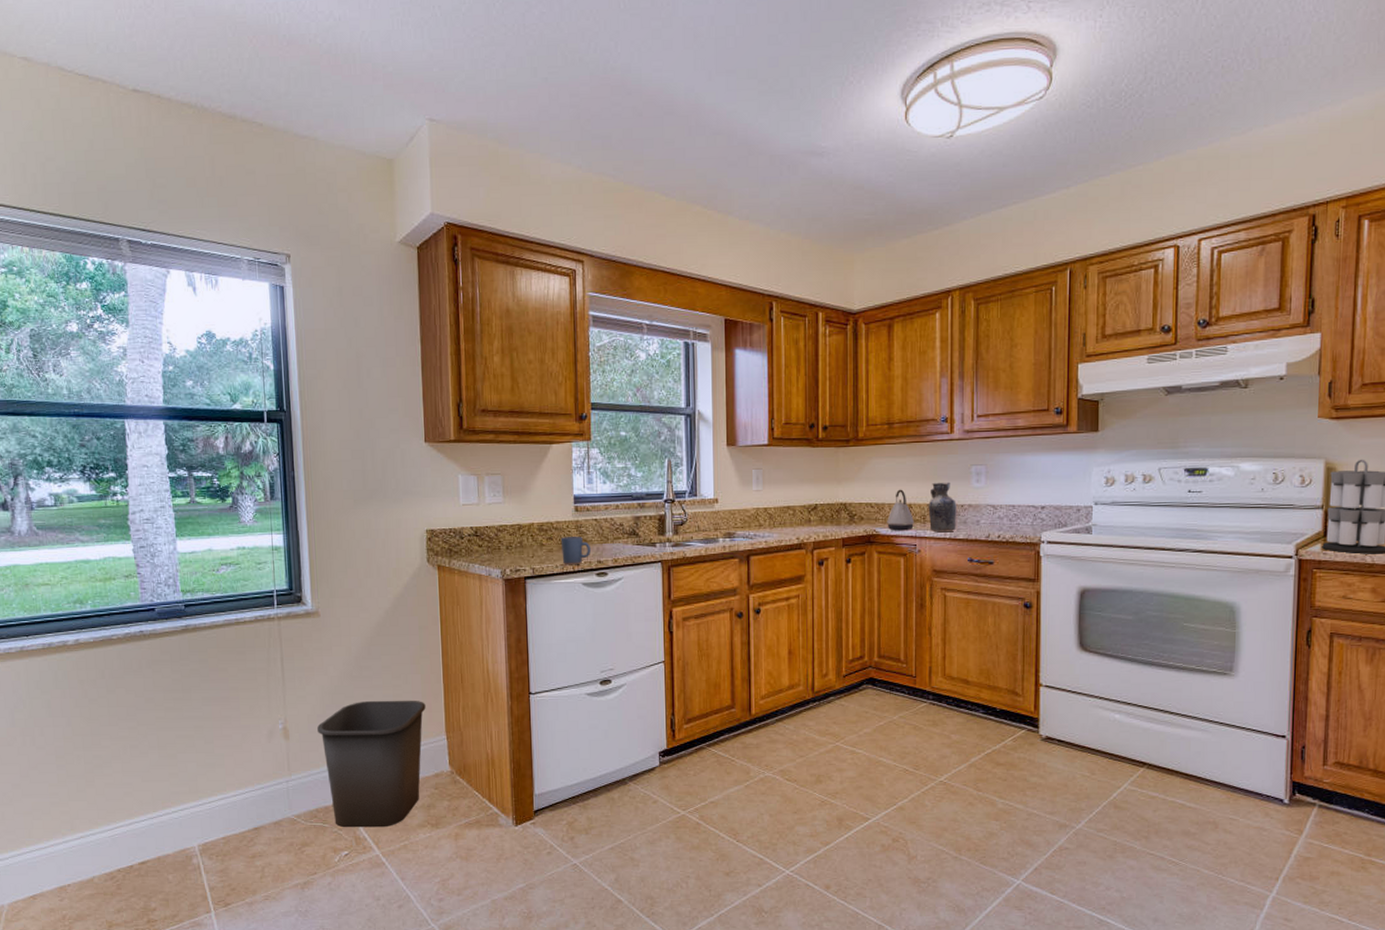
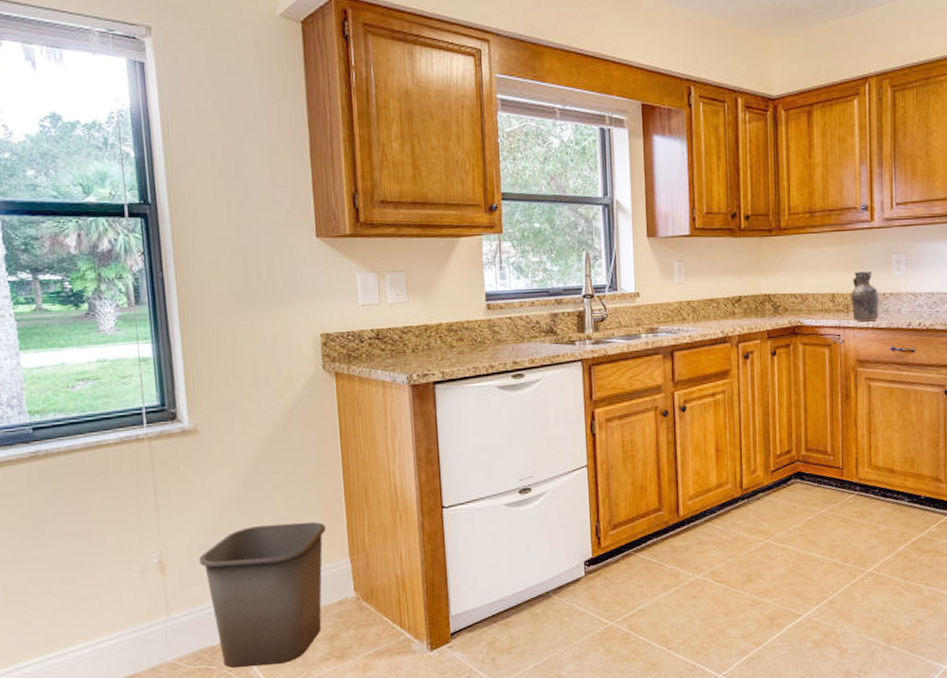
mug: present [560,537,591,565] -> none [472,336,505,368]
kettle: present [887,489,915,531] -> none [811,279,839,322]

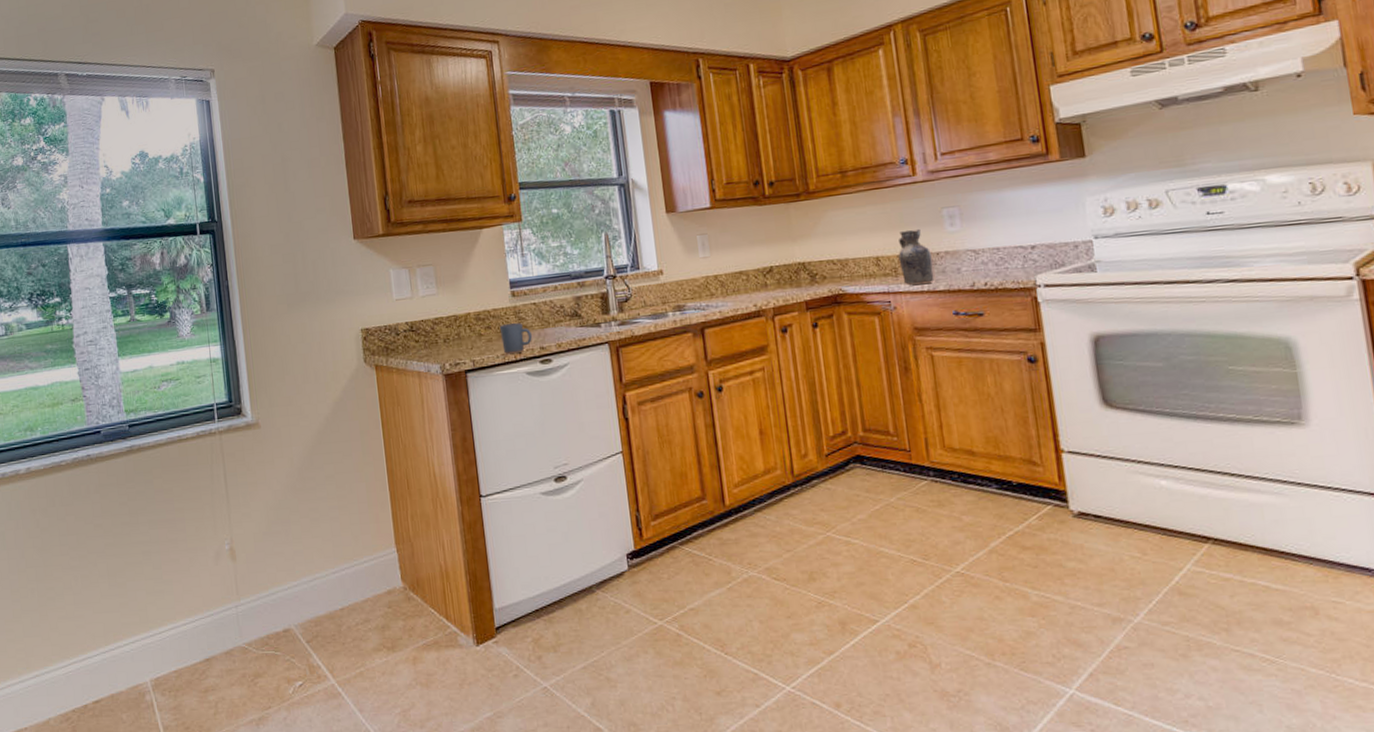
waste bin: present [199,521,326,668] -> none [264,510,373,654]
mug: none [472,336,505,368] -> present [499,323,532,354]

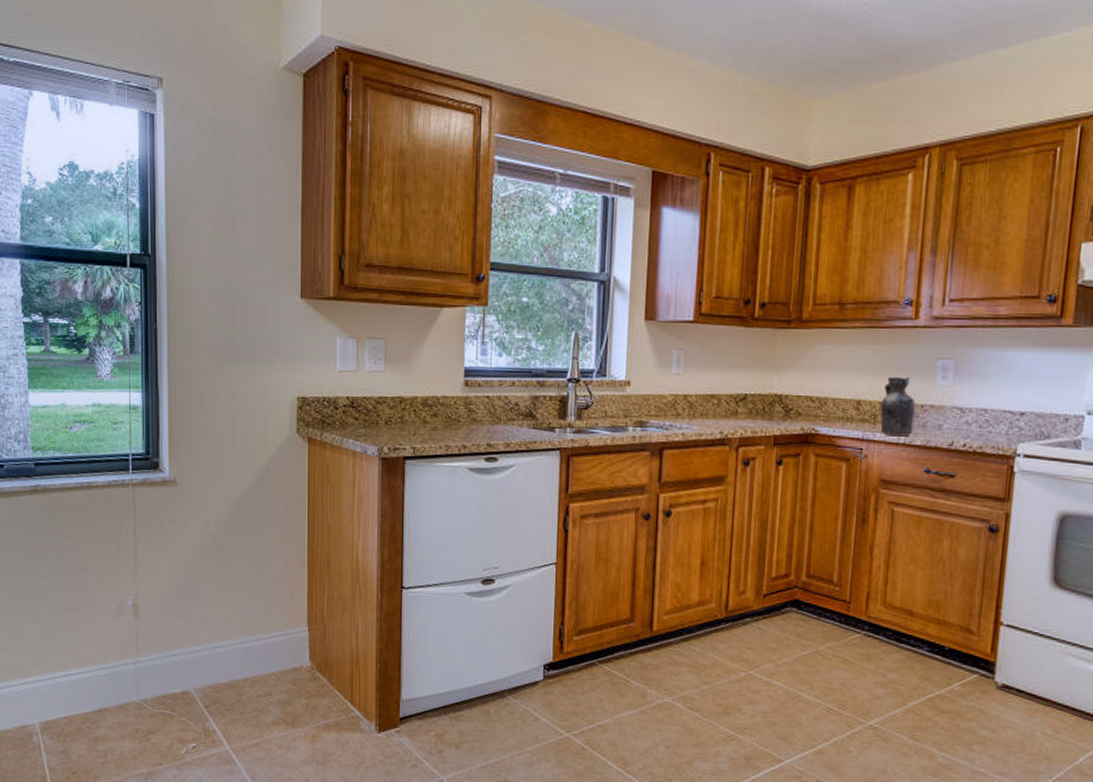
mug: present [499,323,532,354] -> none [446,414,480,447]

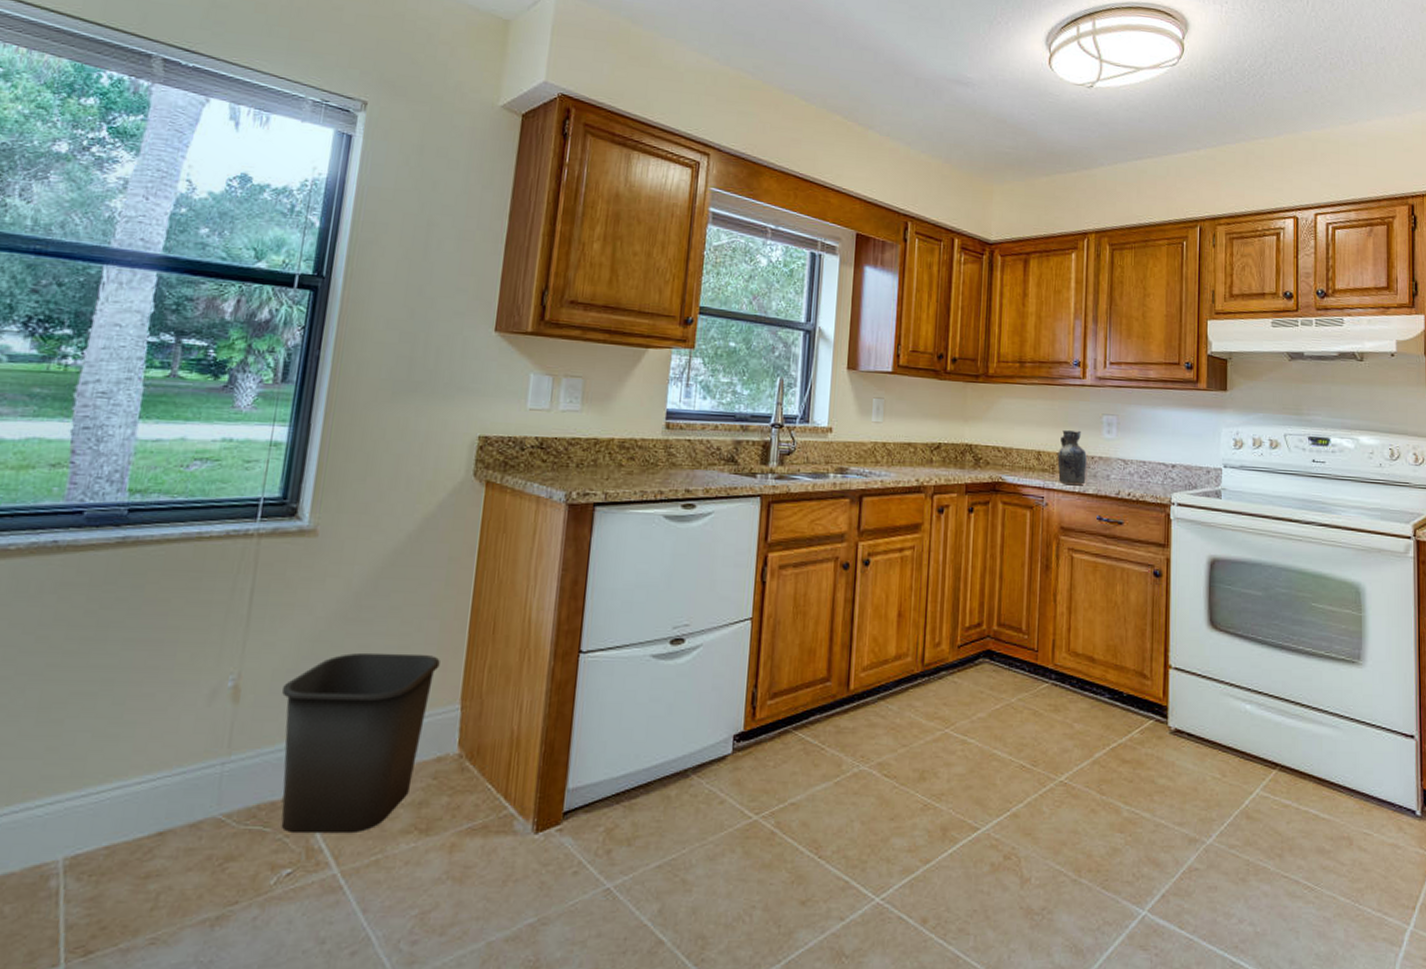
waste bin: none [169,582,287,721] -> present [281,652,440,832]

